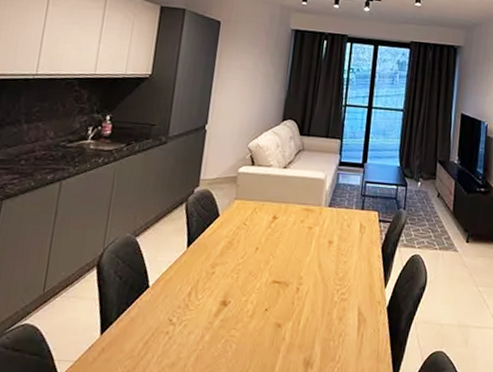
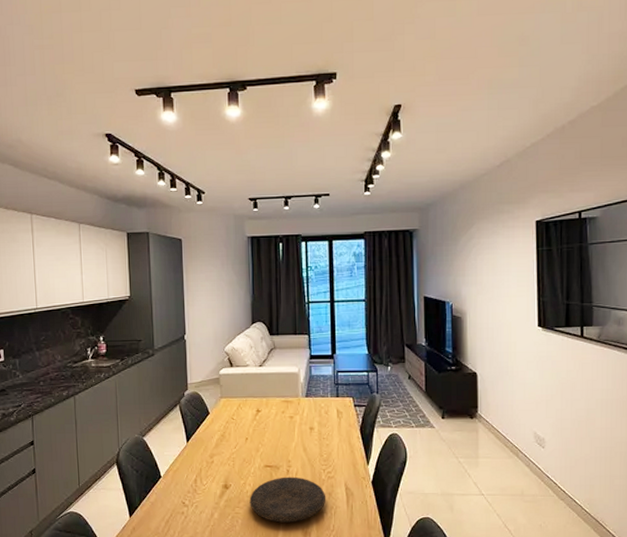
plate: none [248,295,336,351] -> present [249,476,326,523]

